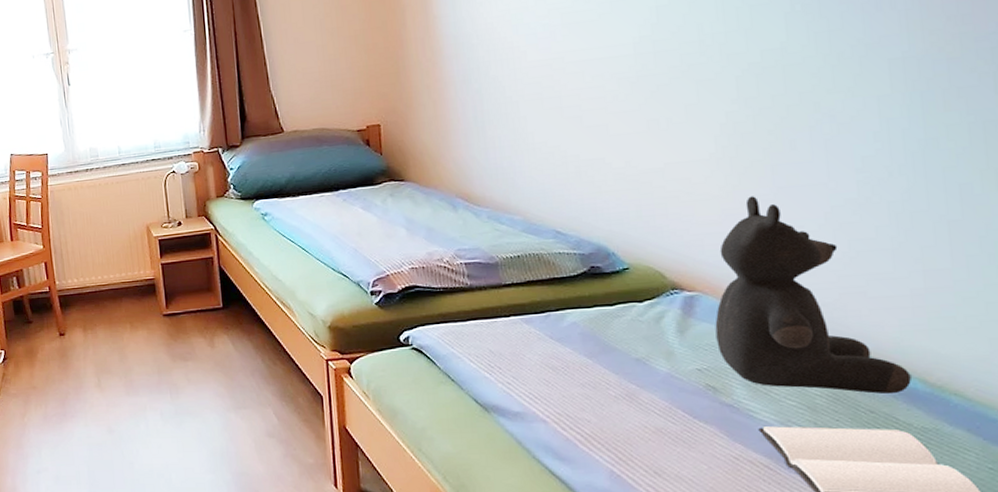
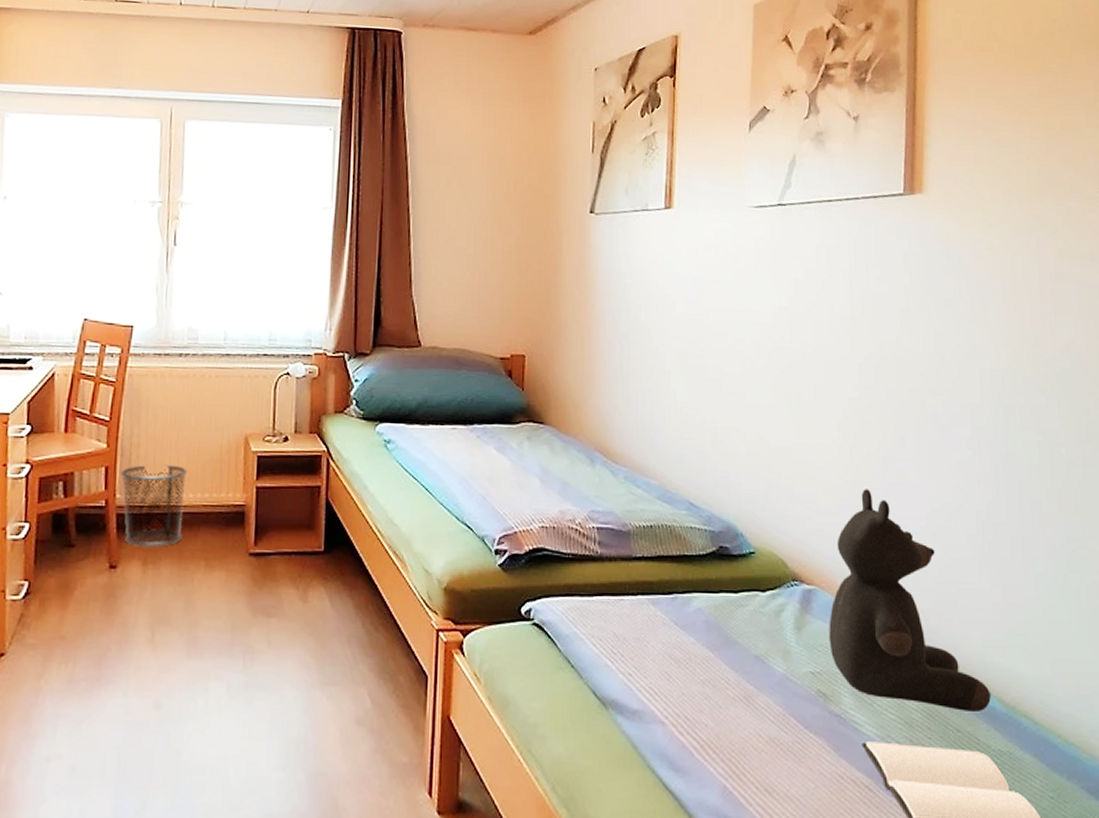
waste bin: none [56,254,110,318] -> present [120,464,188,547]

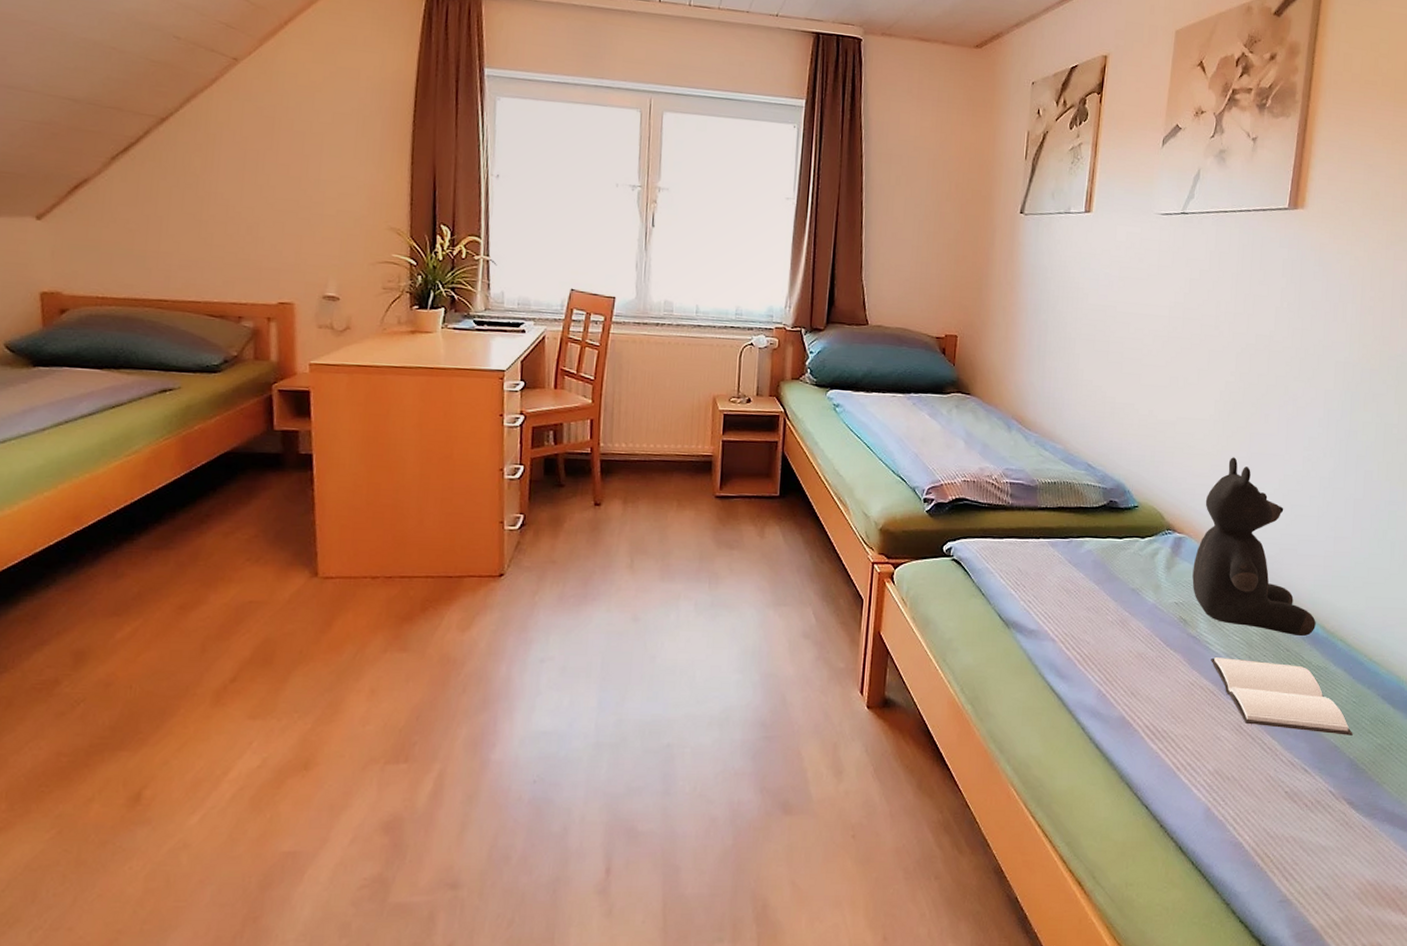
waste bin: present [120,464,188,547] -> none [604,419,663,489]

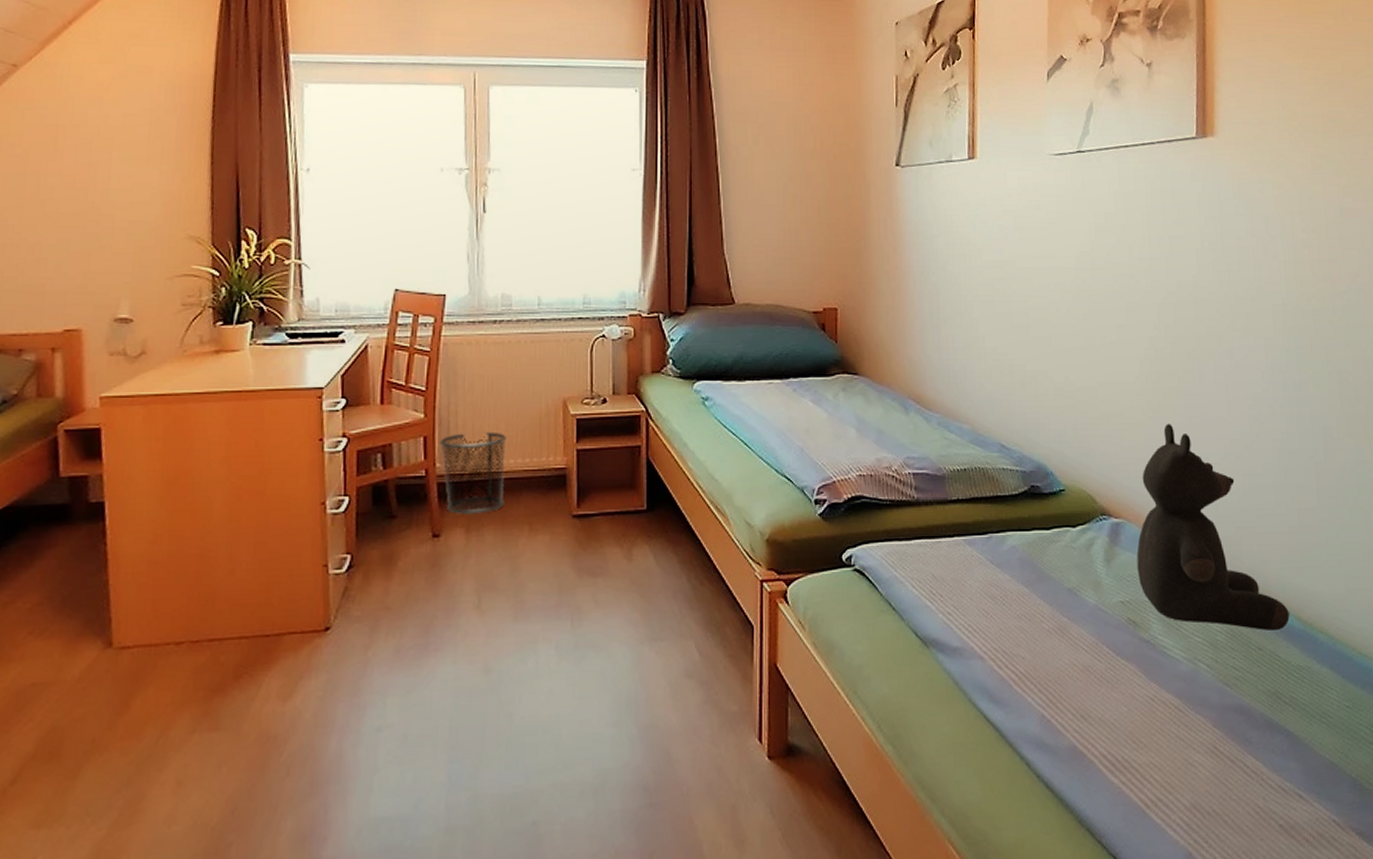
waste bin: none [604,419,663,489] -> present [439,431,508,514]
book: present [1211,657,1353,736] -> none [1170,664,1351,749]

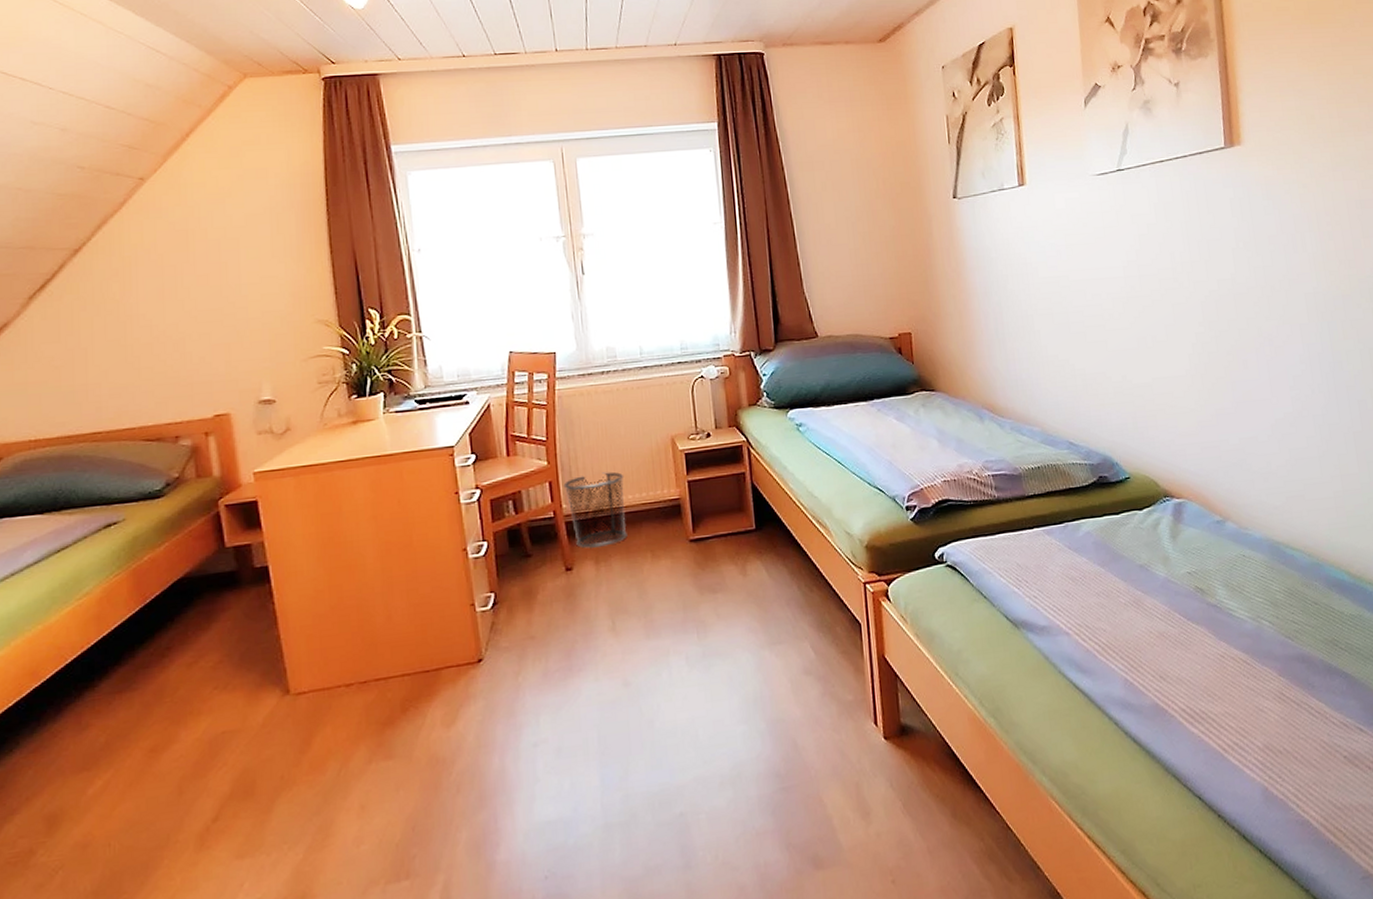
teddy bear: present [1136,424,1290,630] -> none [1198,409,1340,587]

